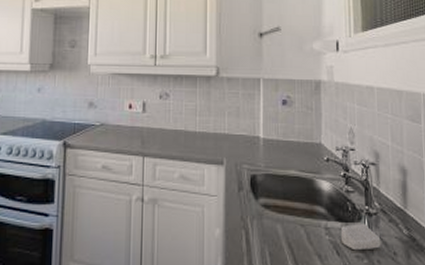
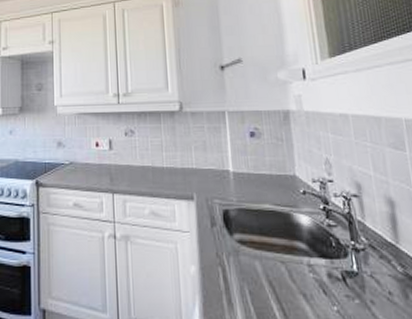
soap bar: present [340,223,381,251] -> none [325,259,373,290]

